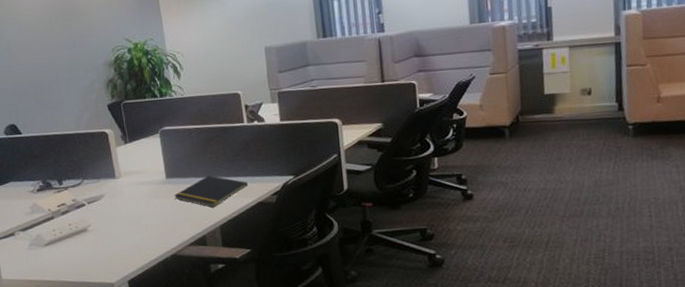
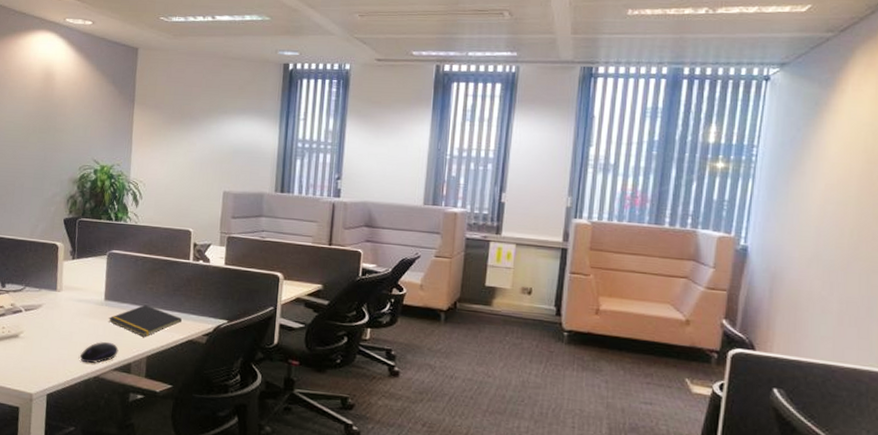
computer mouse: none [152,219,191,244] -> present [79,341,119,364]

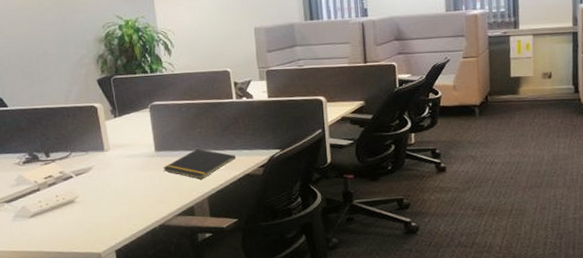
computer mouse: present [79,341,119,364] -> none [141,190,179,214]

